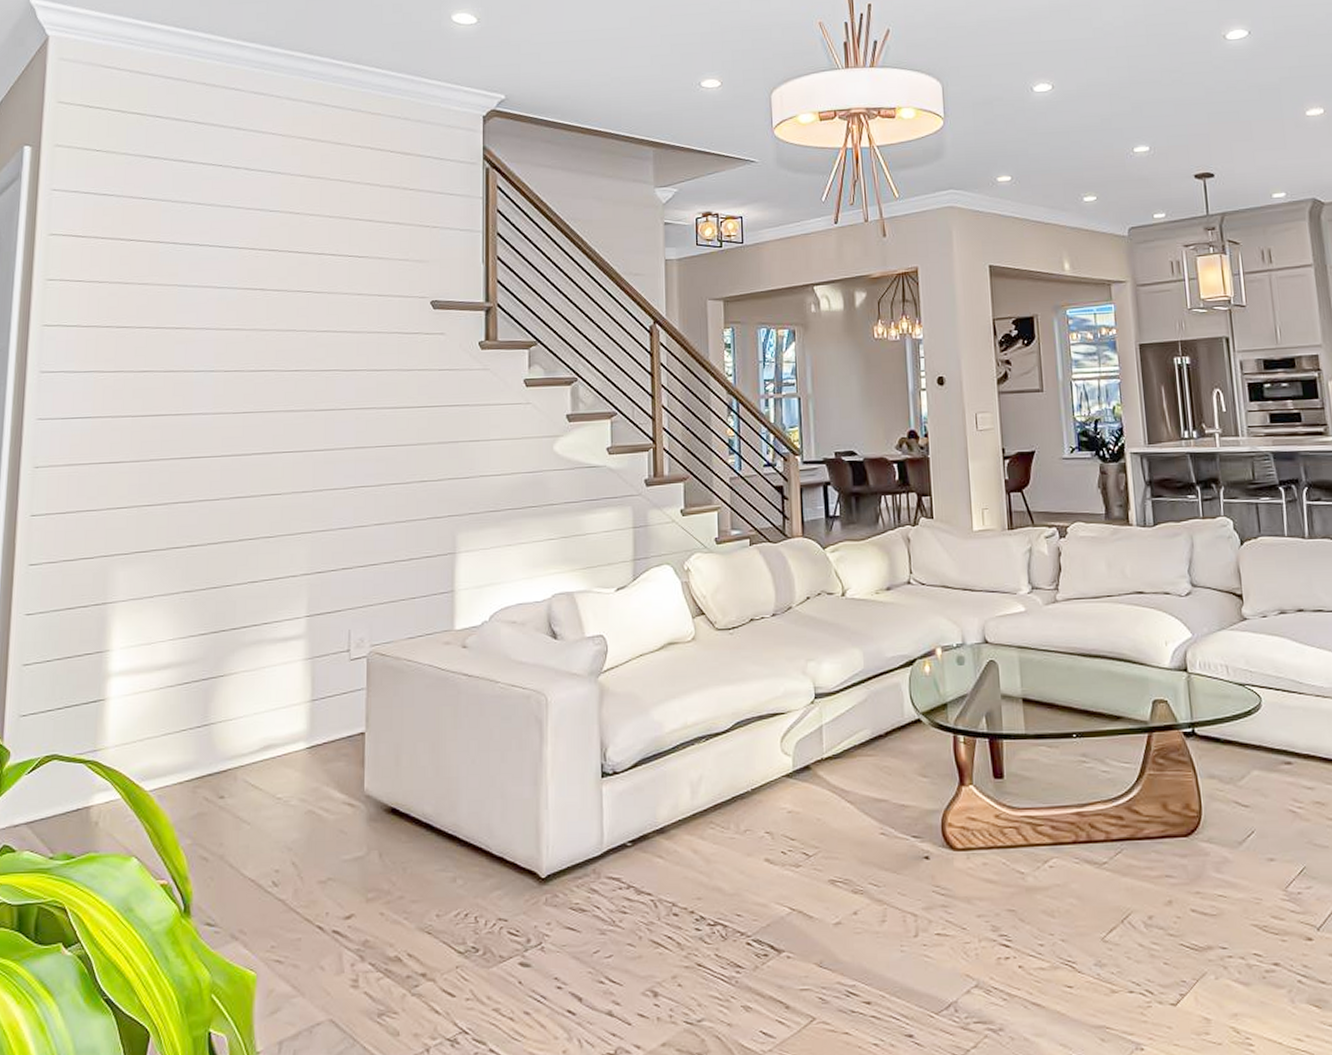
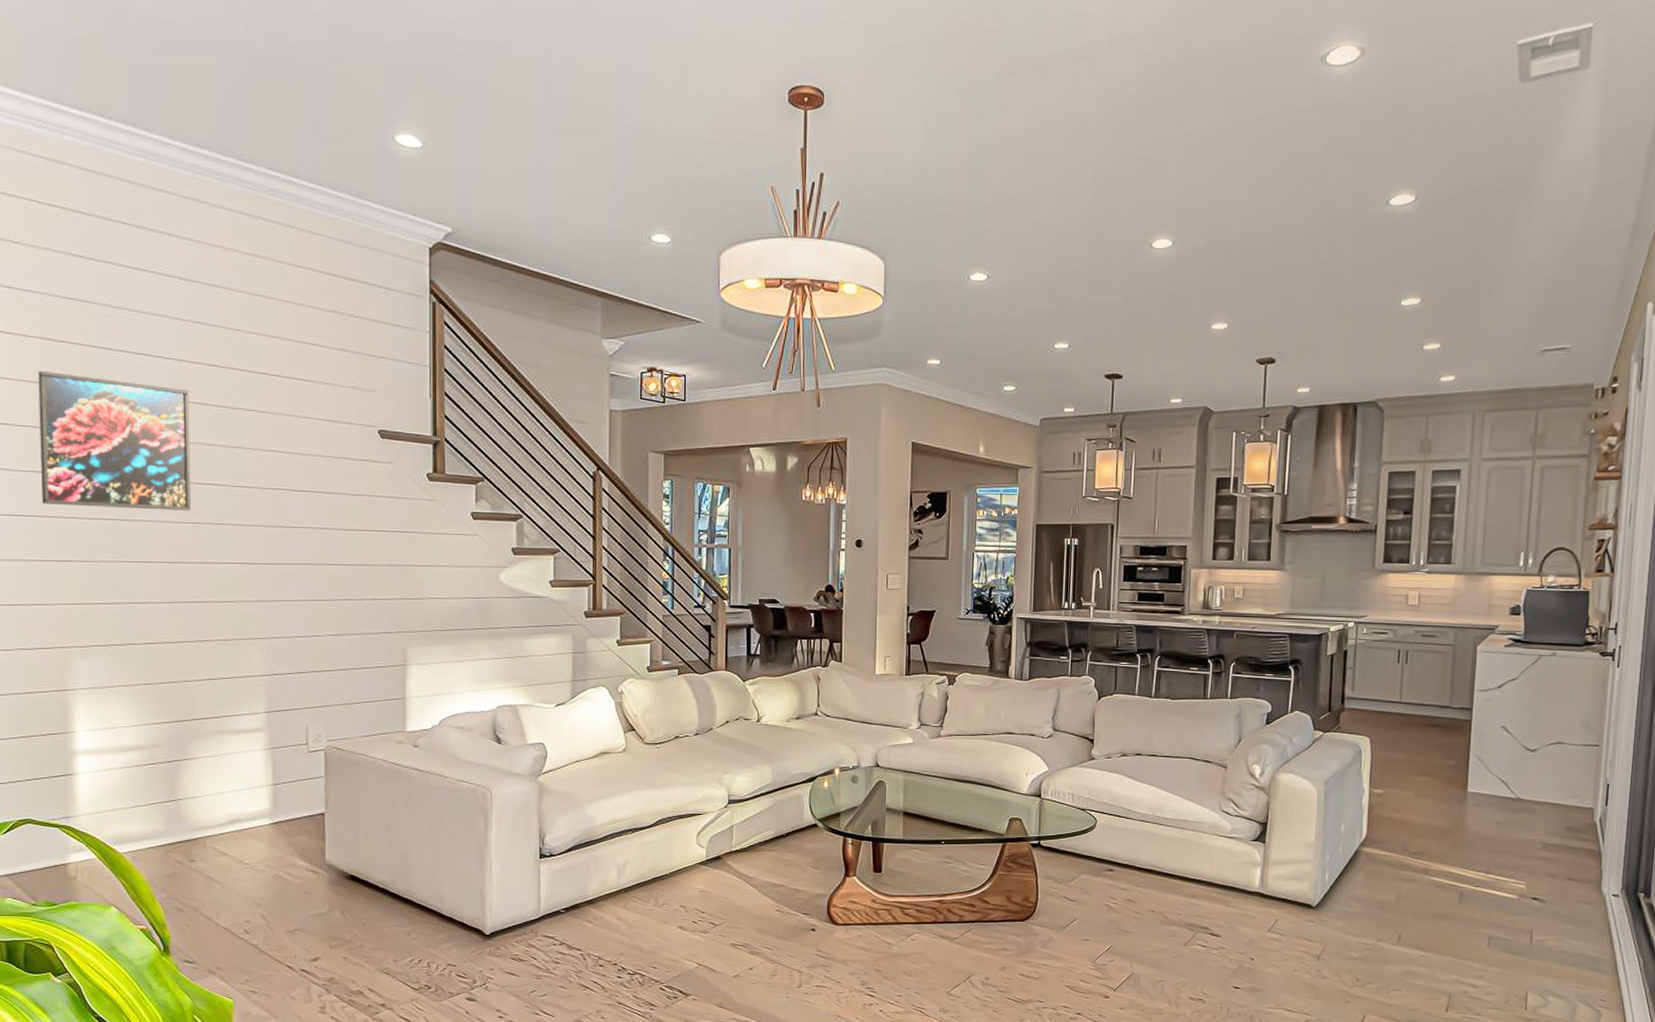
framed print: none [100,270,248,404] -> present [38,370,192,511]

